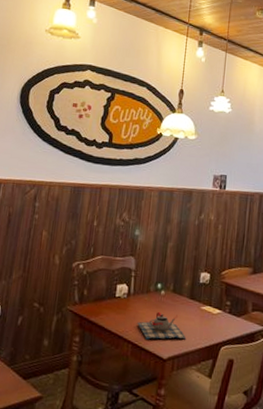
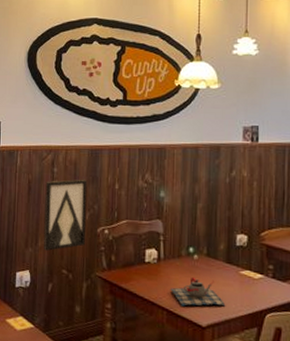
wall art: none [17,214,68,284] -> present [44,179,88,251]

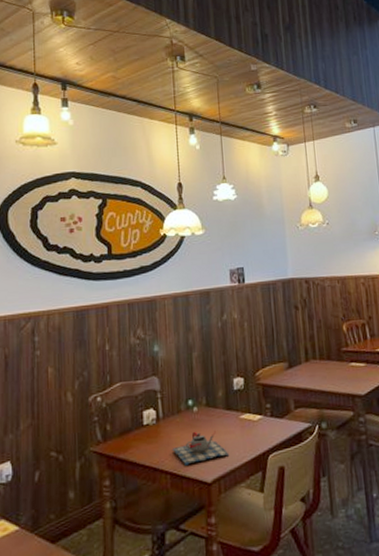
wall art: present [44,179,88,251] -> none [25,344,77,434]

